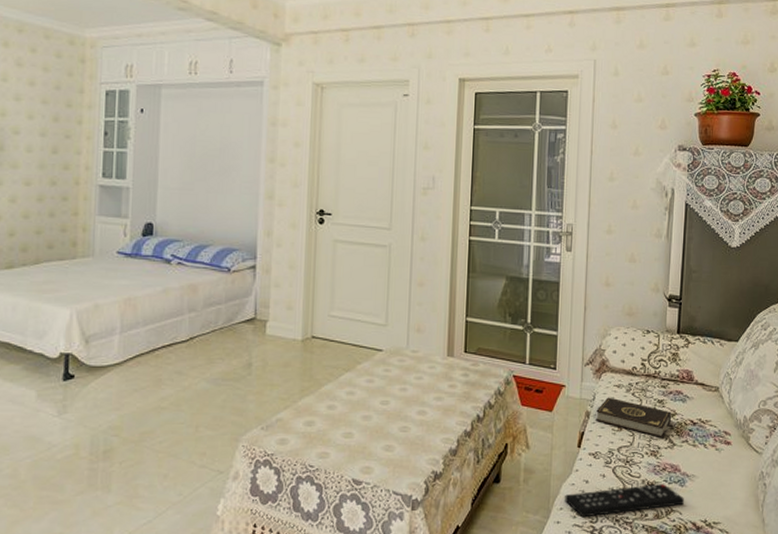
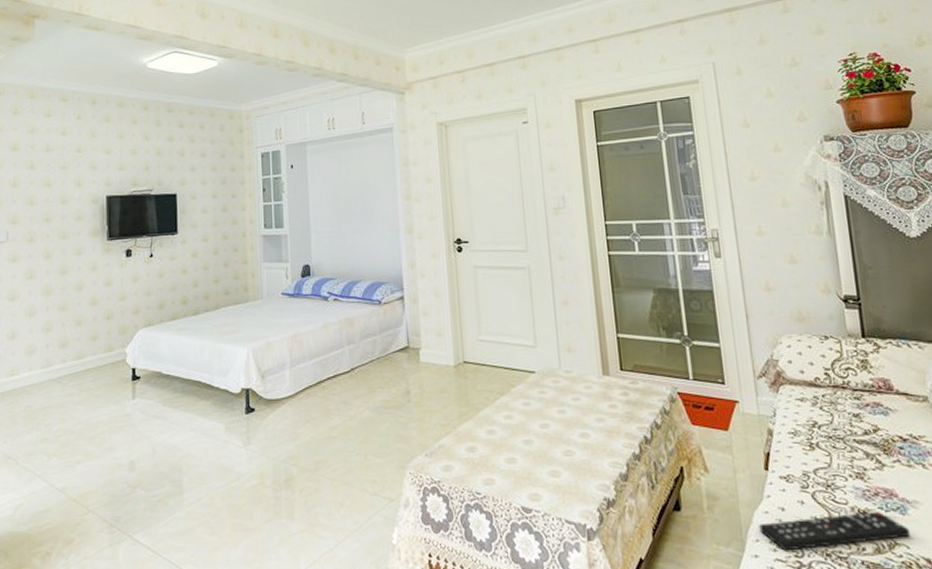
book: present [596,397,672,439] -> none [779,412,875,458]

